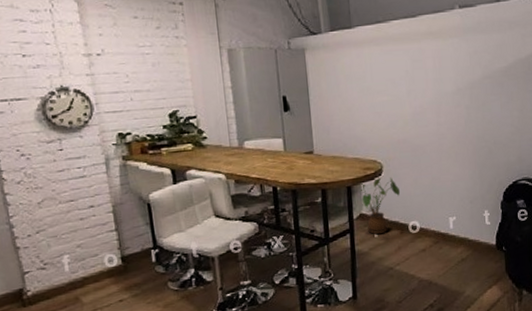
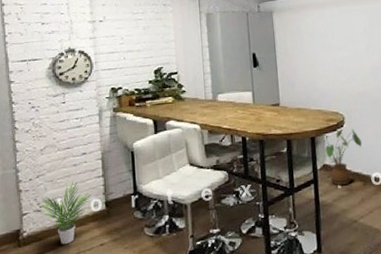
potted plant: none [40,236,104,303] -> present [36,181,91,245]

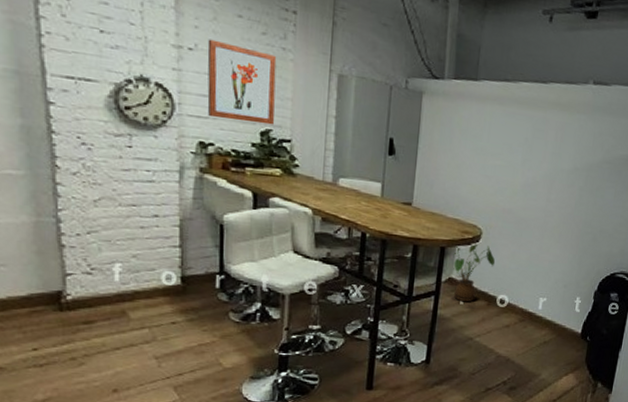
potted plant: present [36,181,91,245] -> none [85,245,162,317]
wall art: none [112,10,164,68] -> present [207,39,277,125]

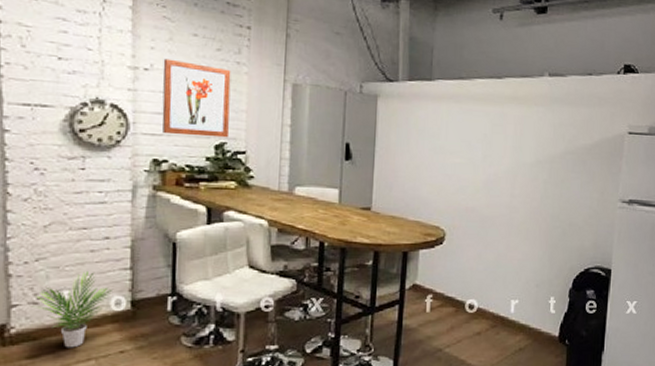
potted plant: none [85,245,162,317] -> present [30,270,112,348]
house plant: present [453,243,495,302] -> none [416,246,461,310]

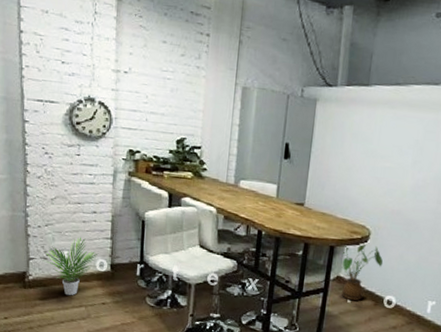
wall art: present [162,58,231,138] -> none [136,63,192,134]
house plant: none [416,246,461,310] -> present [341,243,383,301]

